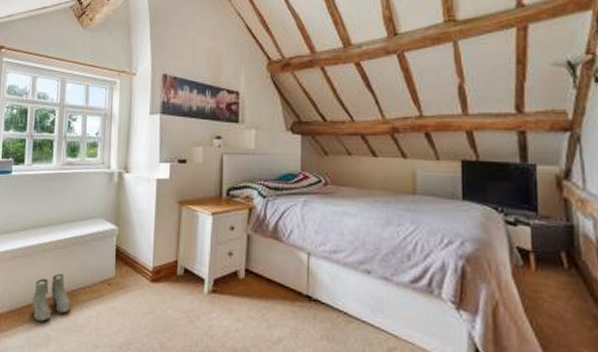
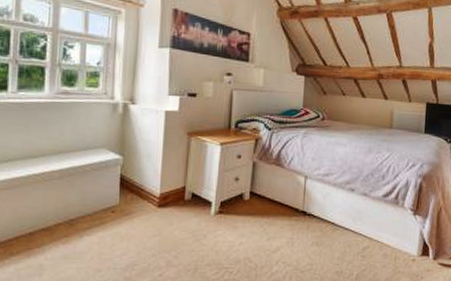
boots: present [32,273,71,322] -> none [21,204,69,252]

